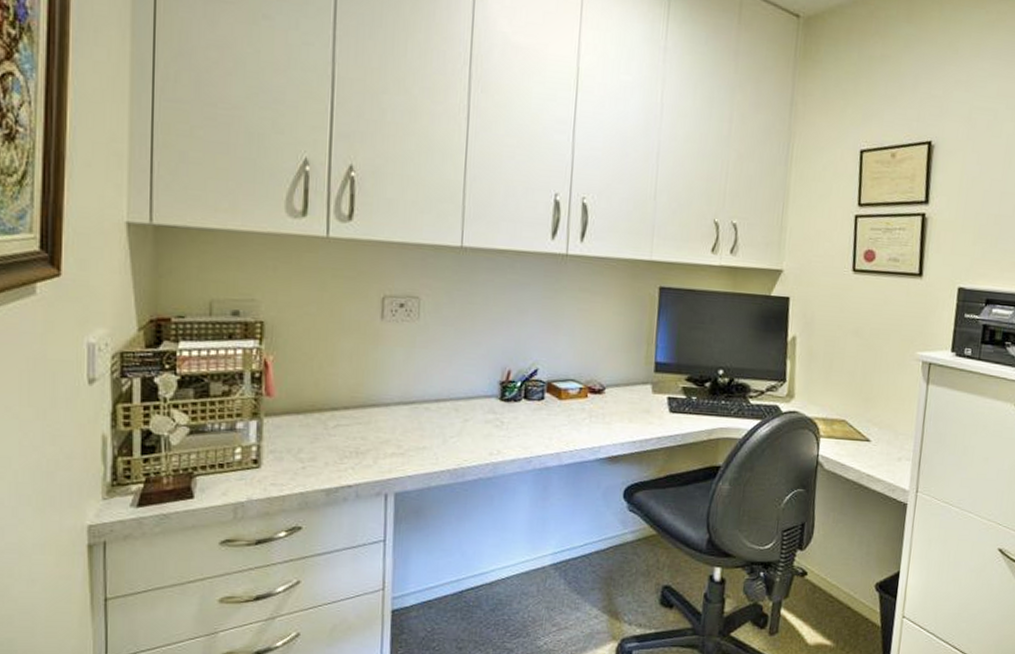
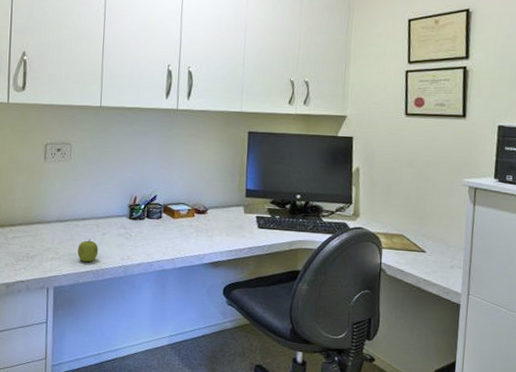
fruit: none [428,427,458,459] -> present [77,238,99,262]

